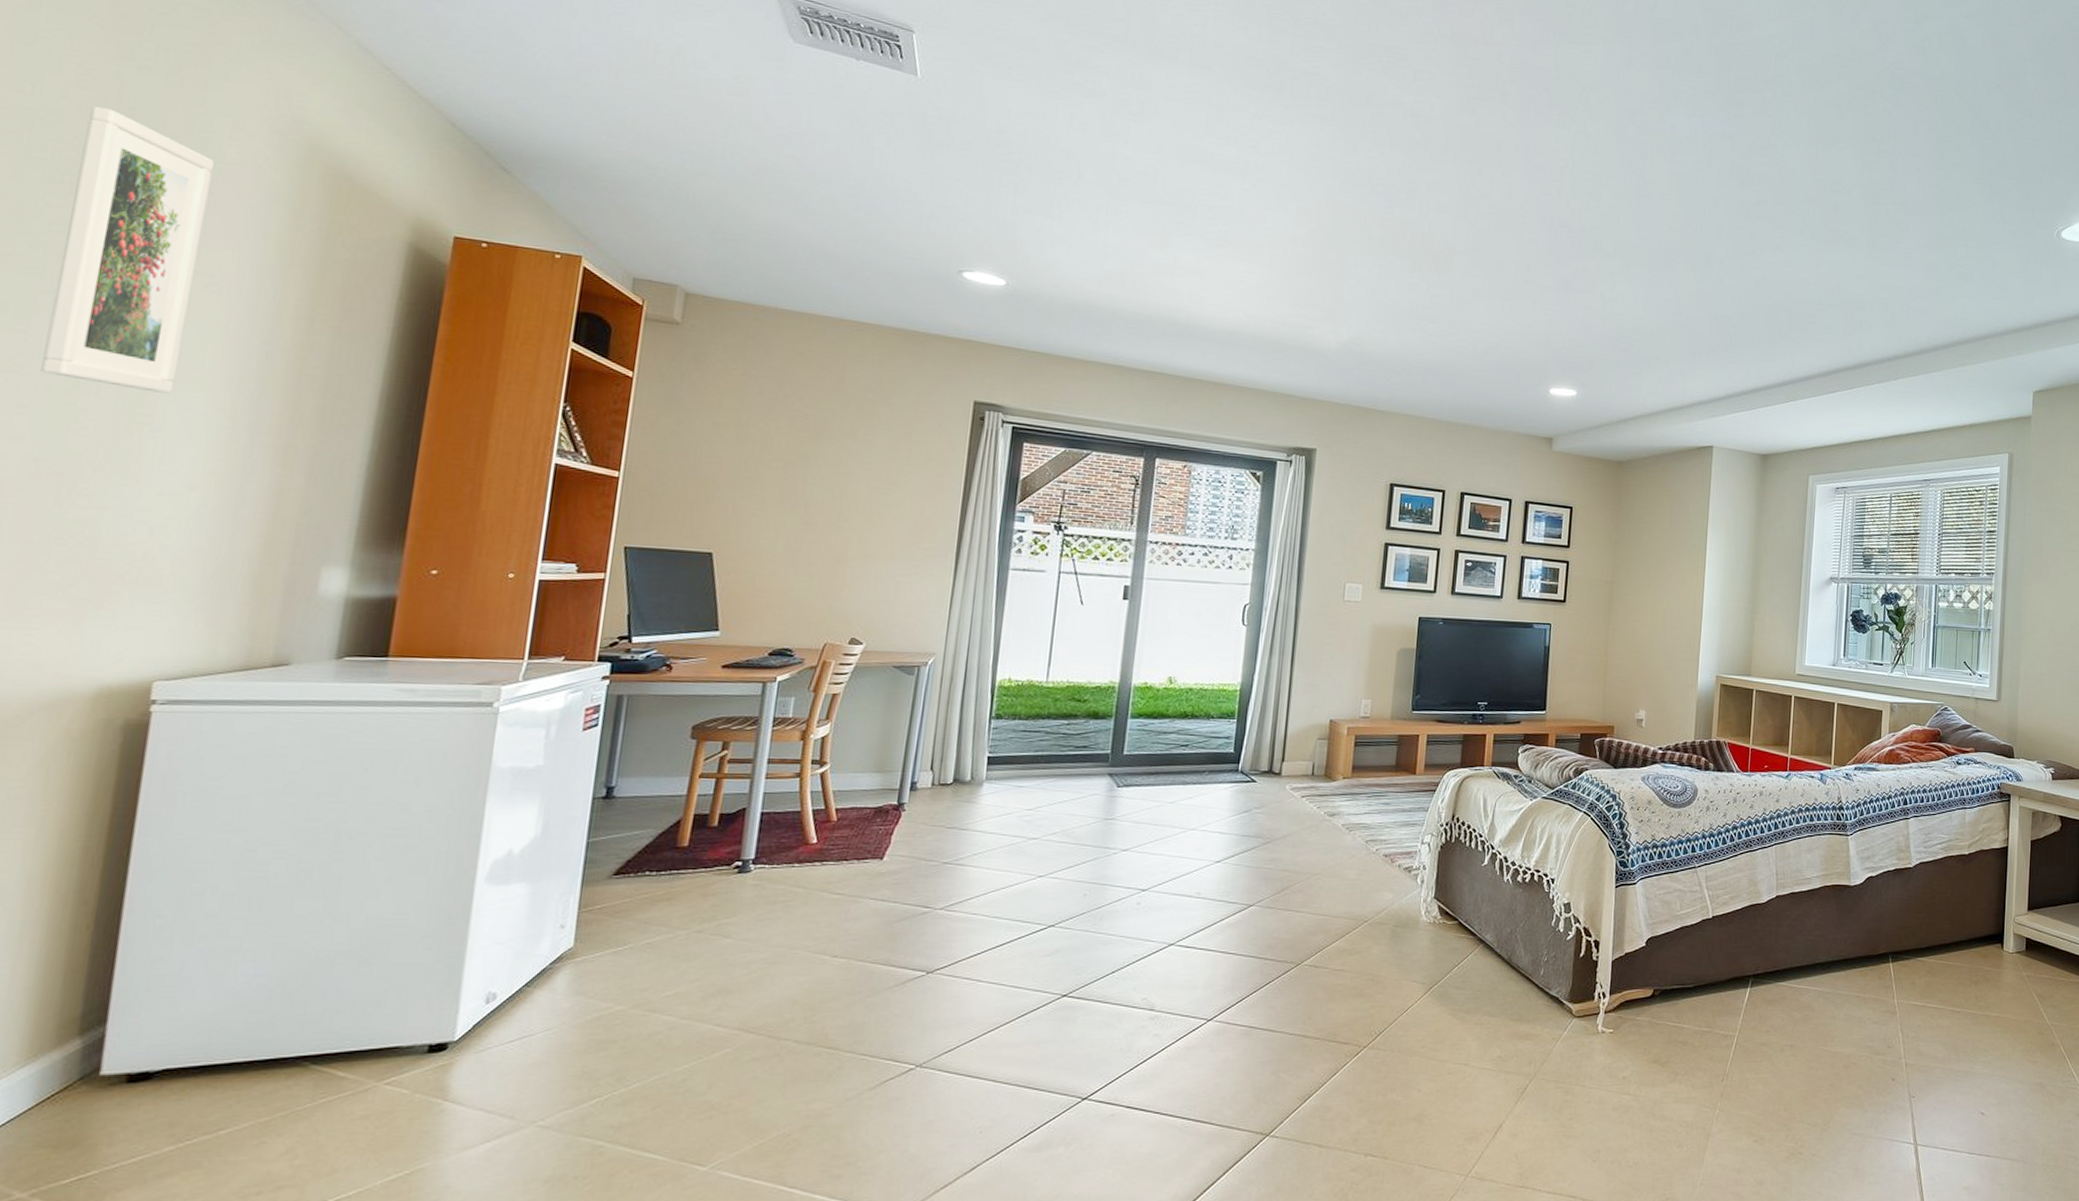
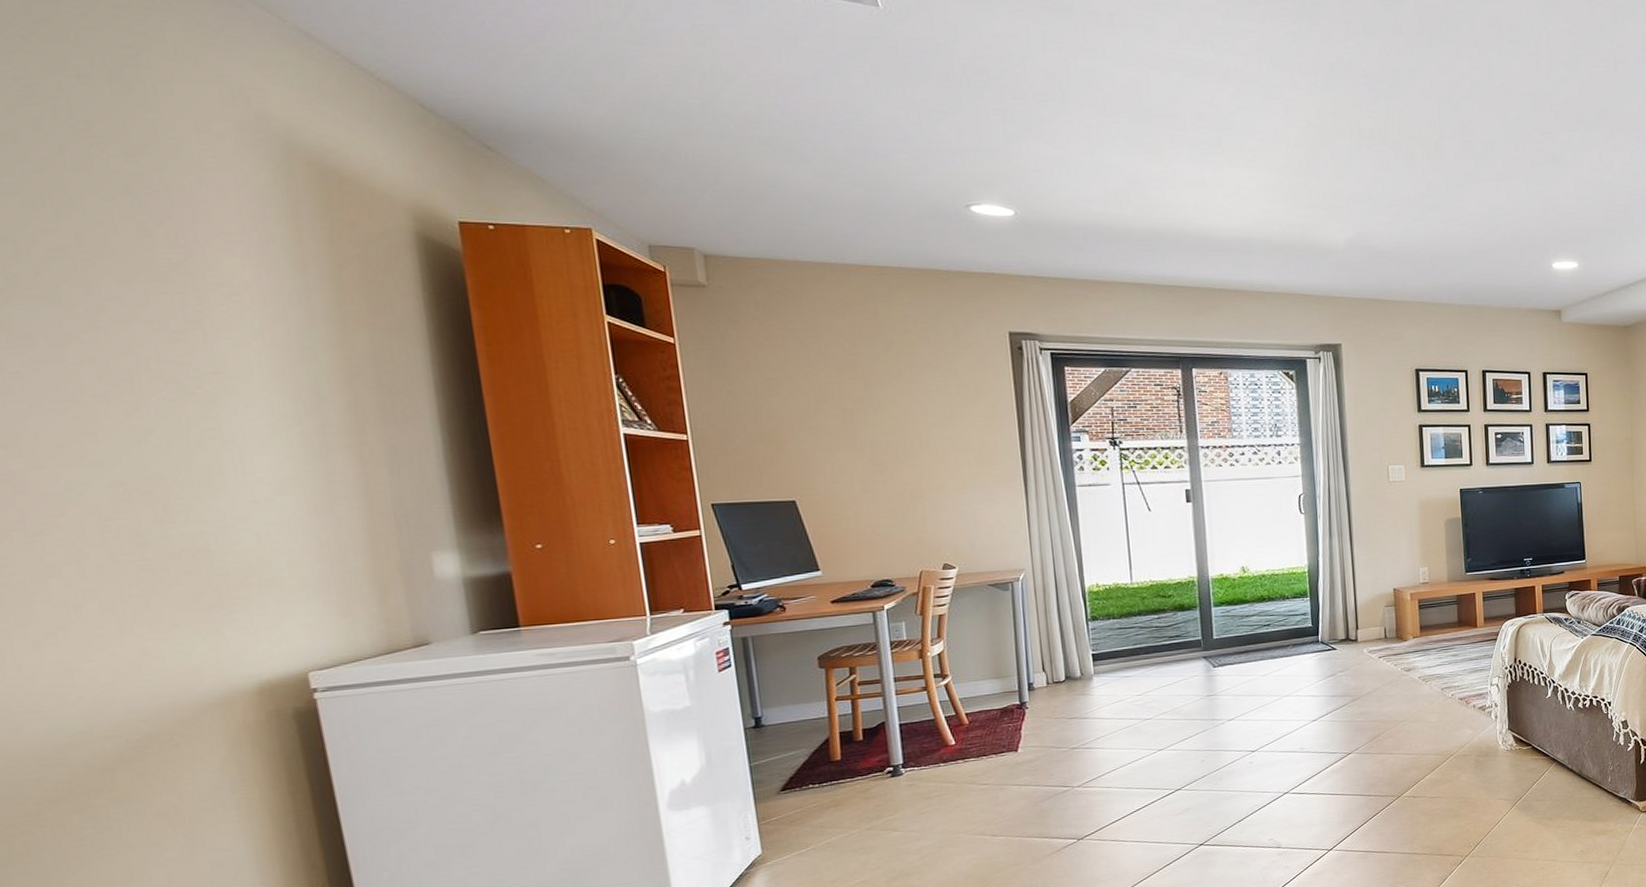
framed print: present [41,107,214,393] -> none [44,123,231,406]

